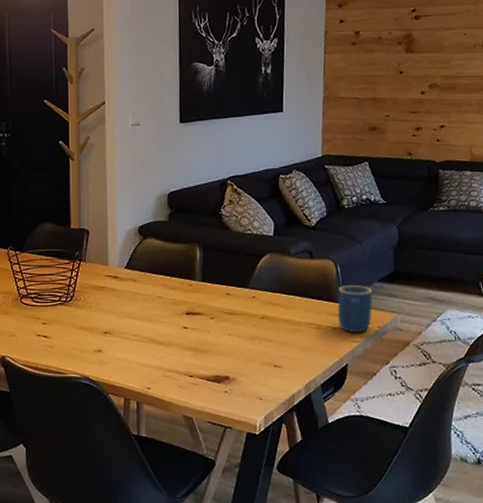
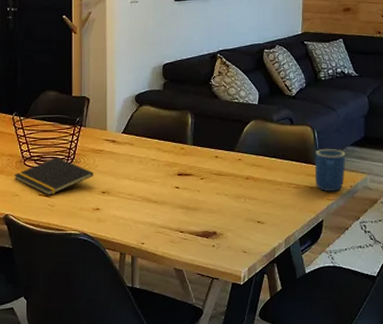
notepad: none [10,294,96,336] -> present [13,157,94,196]

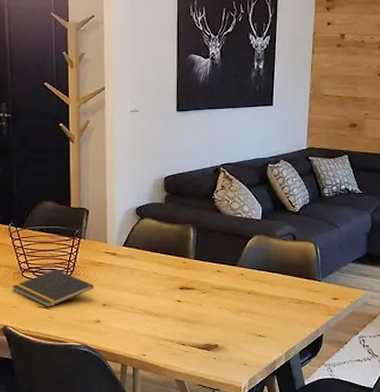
mug: present [314,149,345,191] -> none [316,265,346,307]

